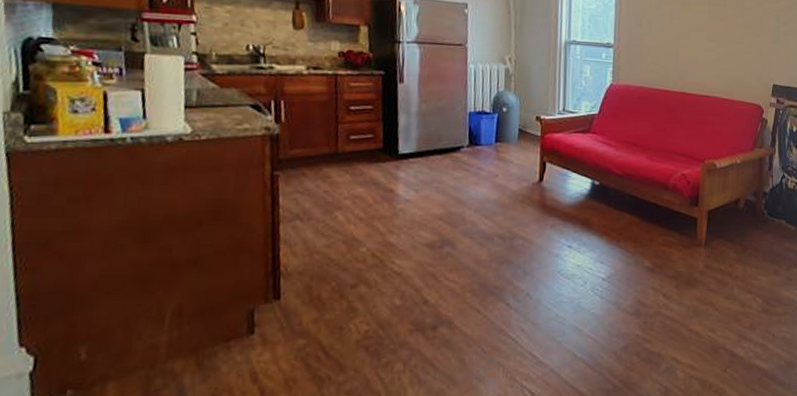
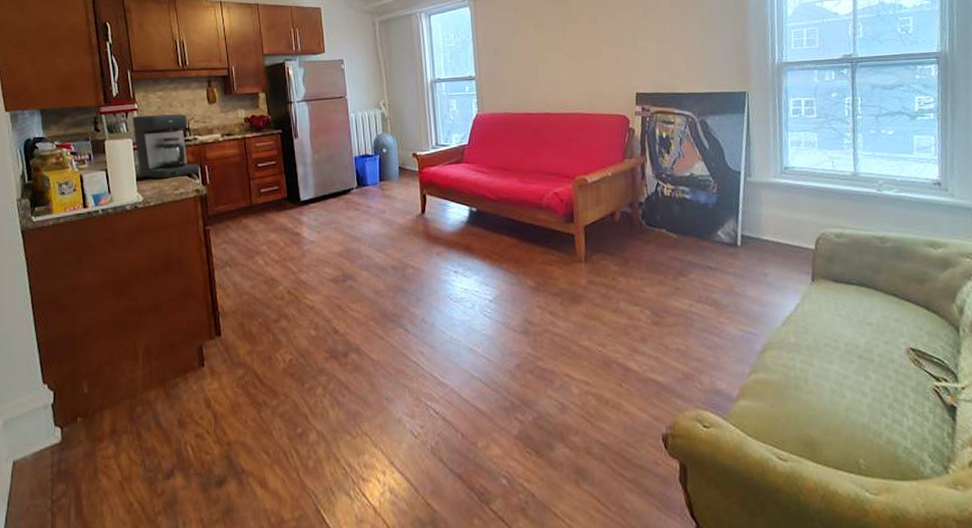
coffee maker: none [186,30,273,110] -> present [132,114,199,179]

